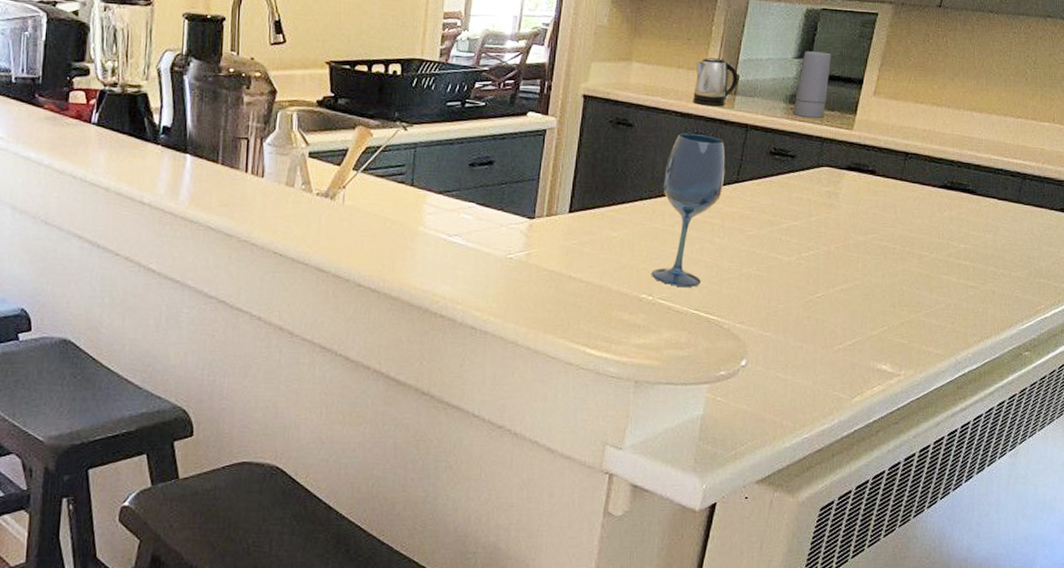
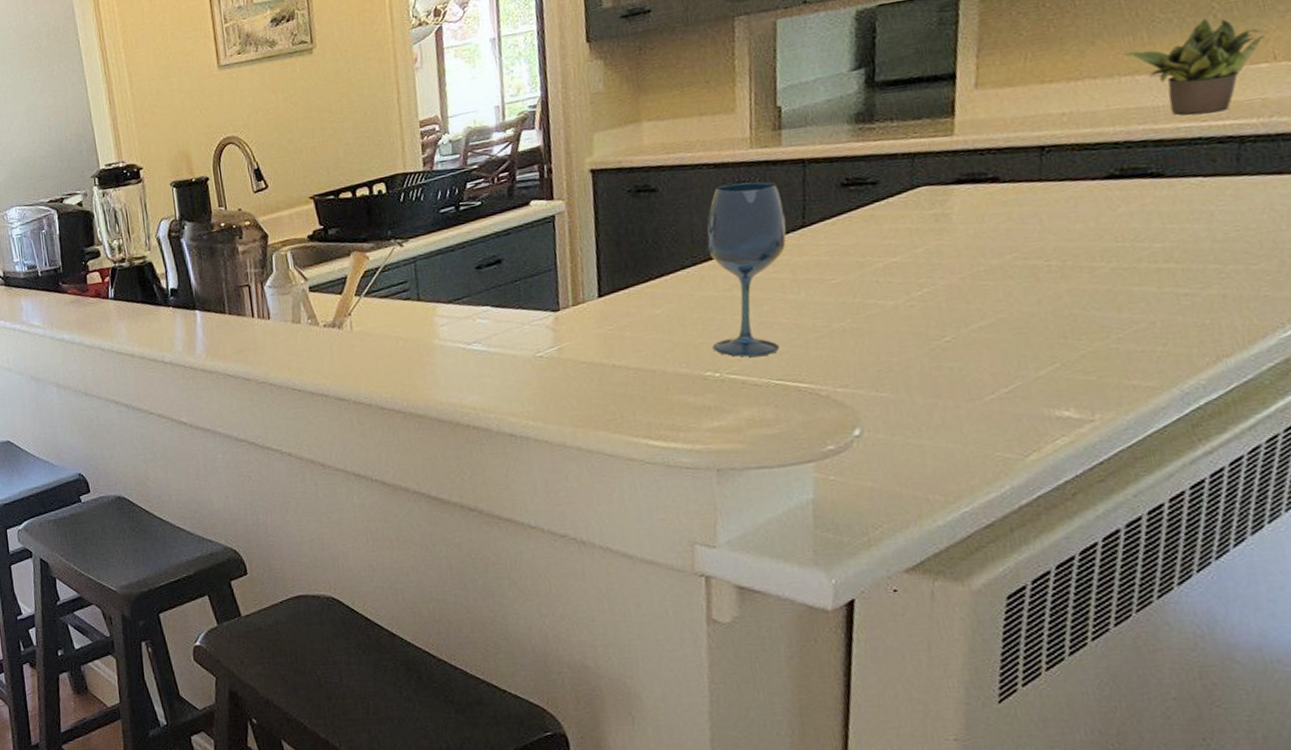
kettle: present [693,58,738,107] -> none [722,93,781,151]
canister: present [793,51,831,119] -> none [862,53,908,137]
potted plant: none [969,79,1051,152] -> present [1124,18,1266,115]

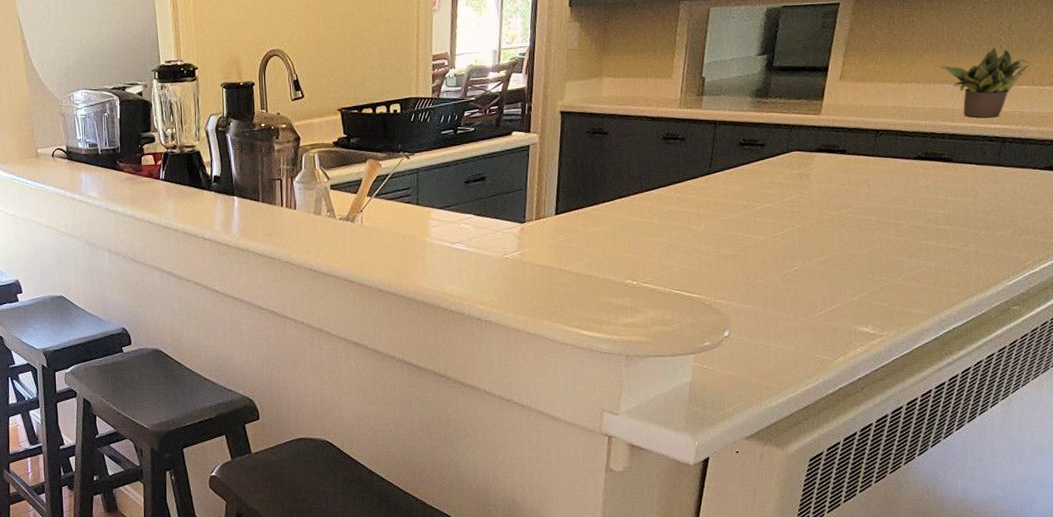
wineglass: present [706,181,787,357] -> none [634,134,697,271]

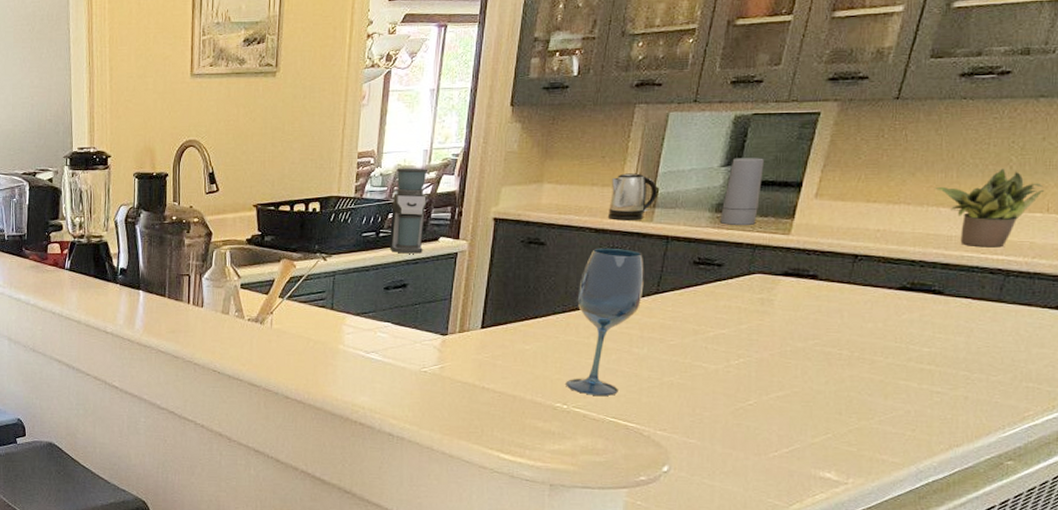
coffee grinder: none [466,68,499,149] -> present [388,168,429,254]
wineglass: none [634,134,697,271] -> present [566,248,644,396]
kettle: none [662,64,704,109] -> present [608,173,657,220]
canister: none [760,46,794,109] -> present [720,158,764,226]

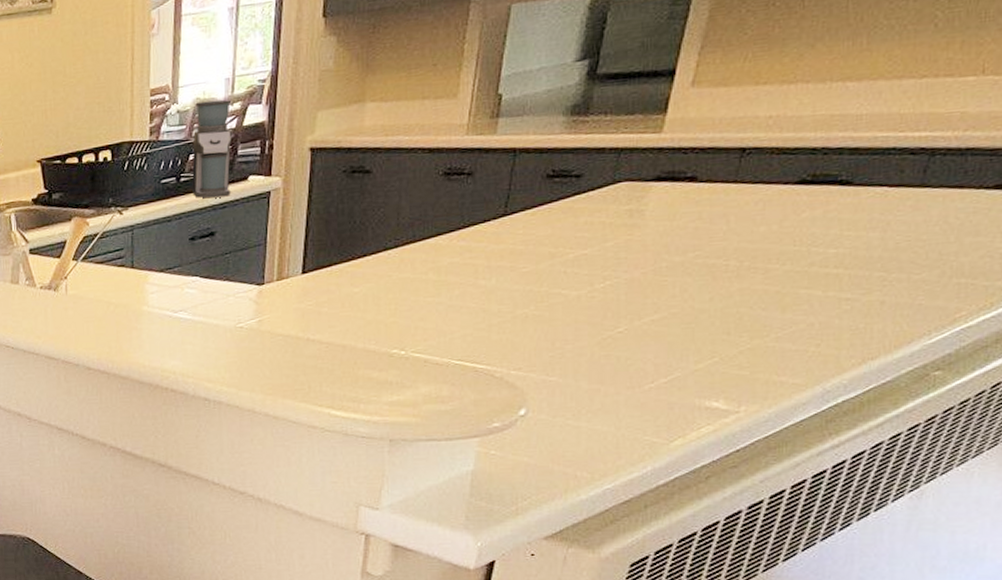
wineglass: present [566,248,644,396] -> none [402,168,489,337]
kettle: present [608,173,657,220] -> none [444,79,501,137]
canister: present [720,158,764,226] -> none [577,46,628,130]
potted plant: present [935,168,1045,248] -> none [840,27,980,125]

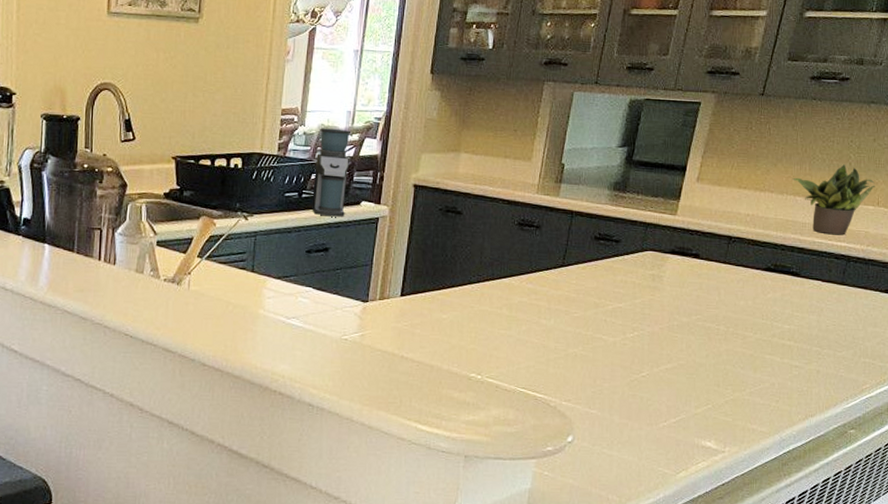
potted plant: none [840,27,980,125] -> present [793,164,876,235]

